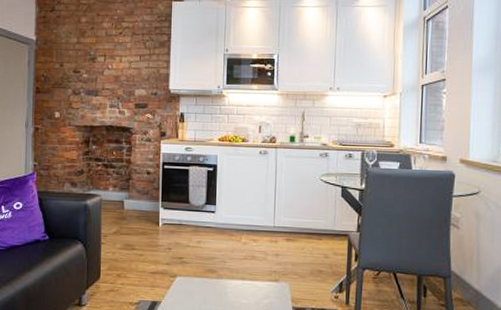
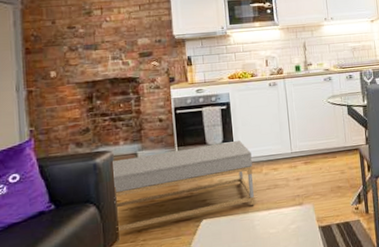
coffee table: none [98,204,232,272] -> present [113,140,256,232]

